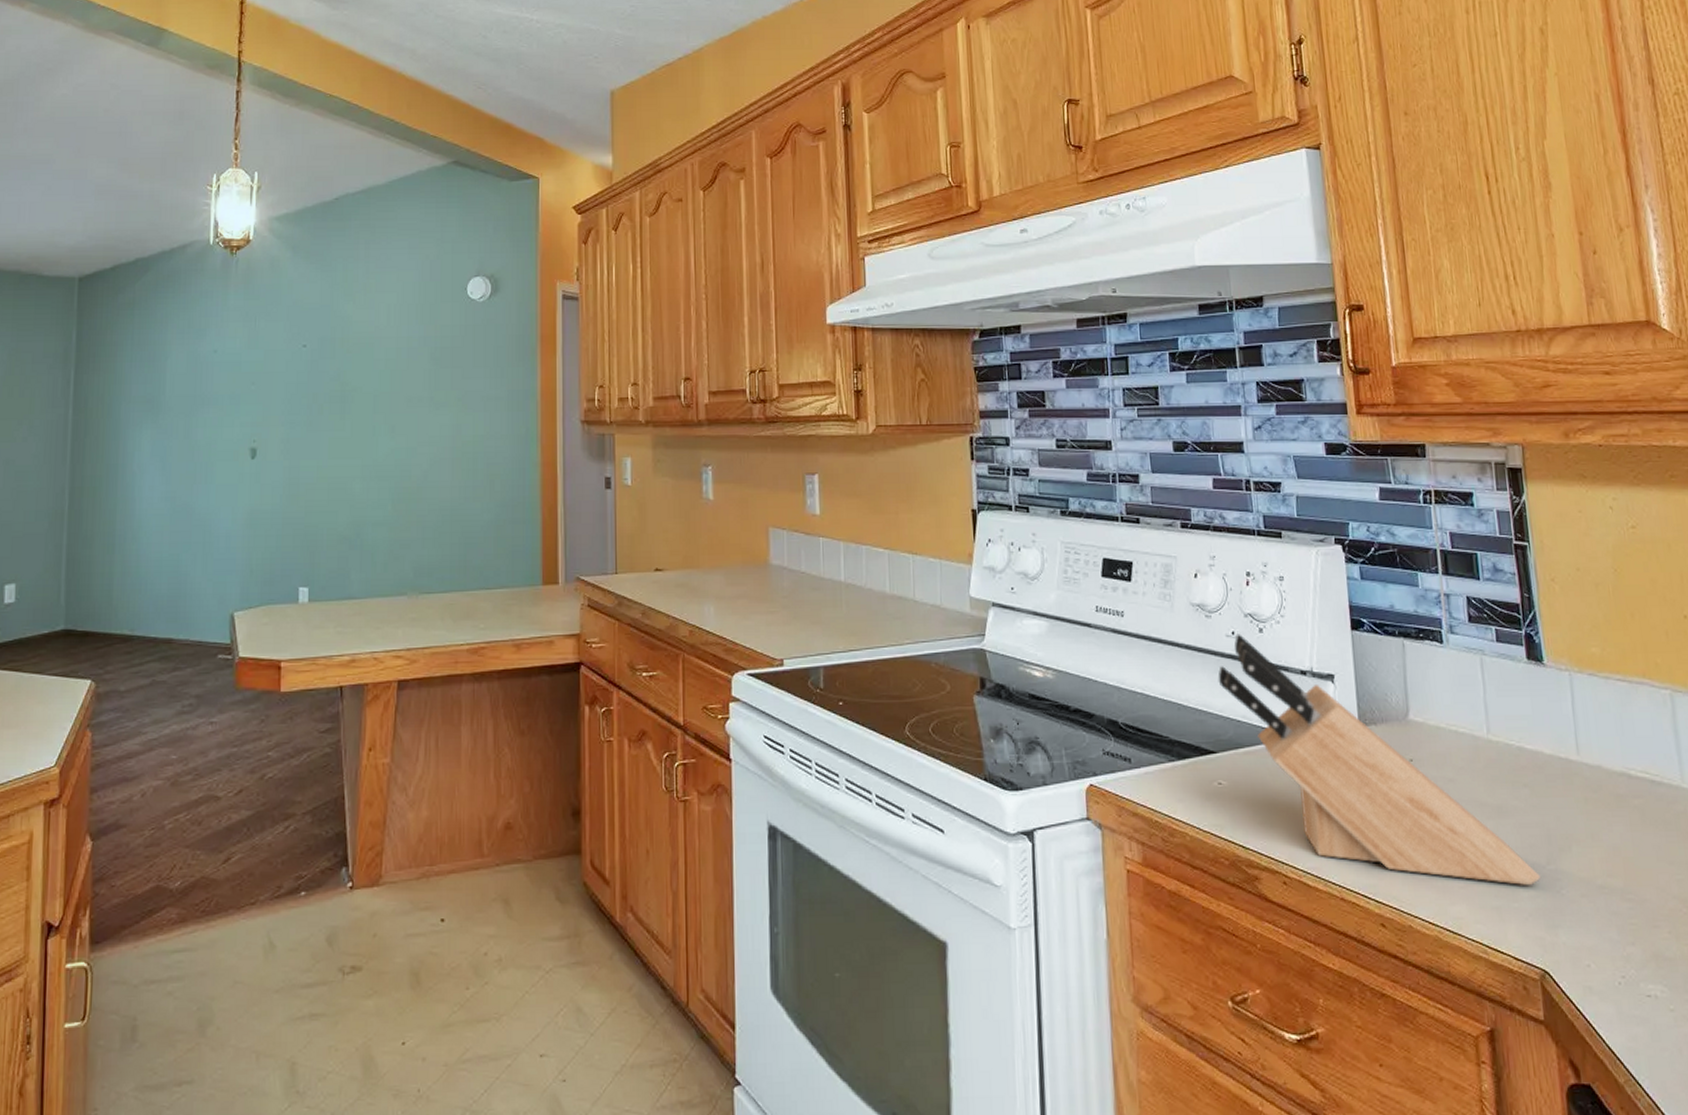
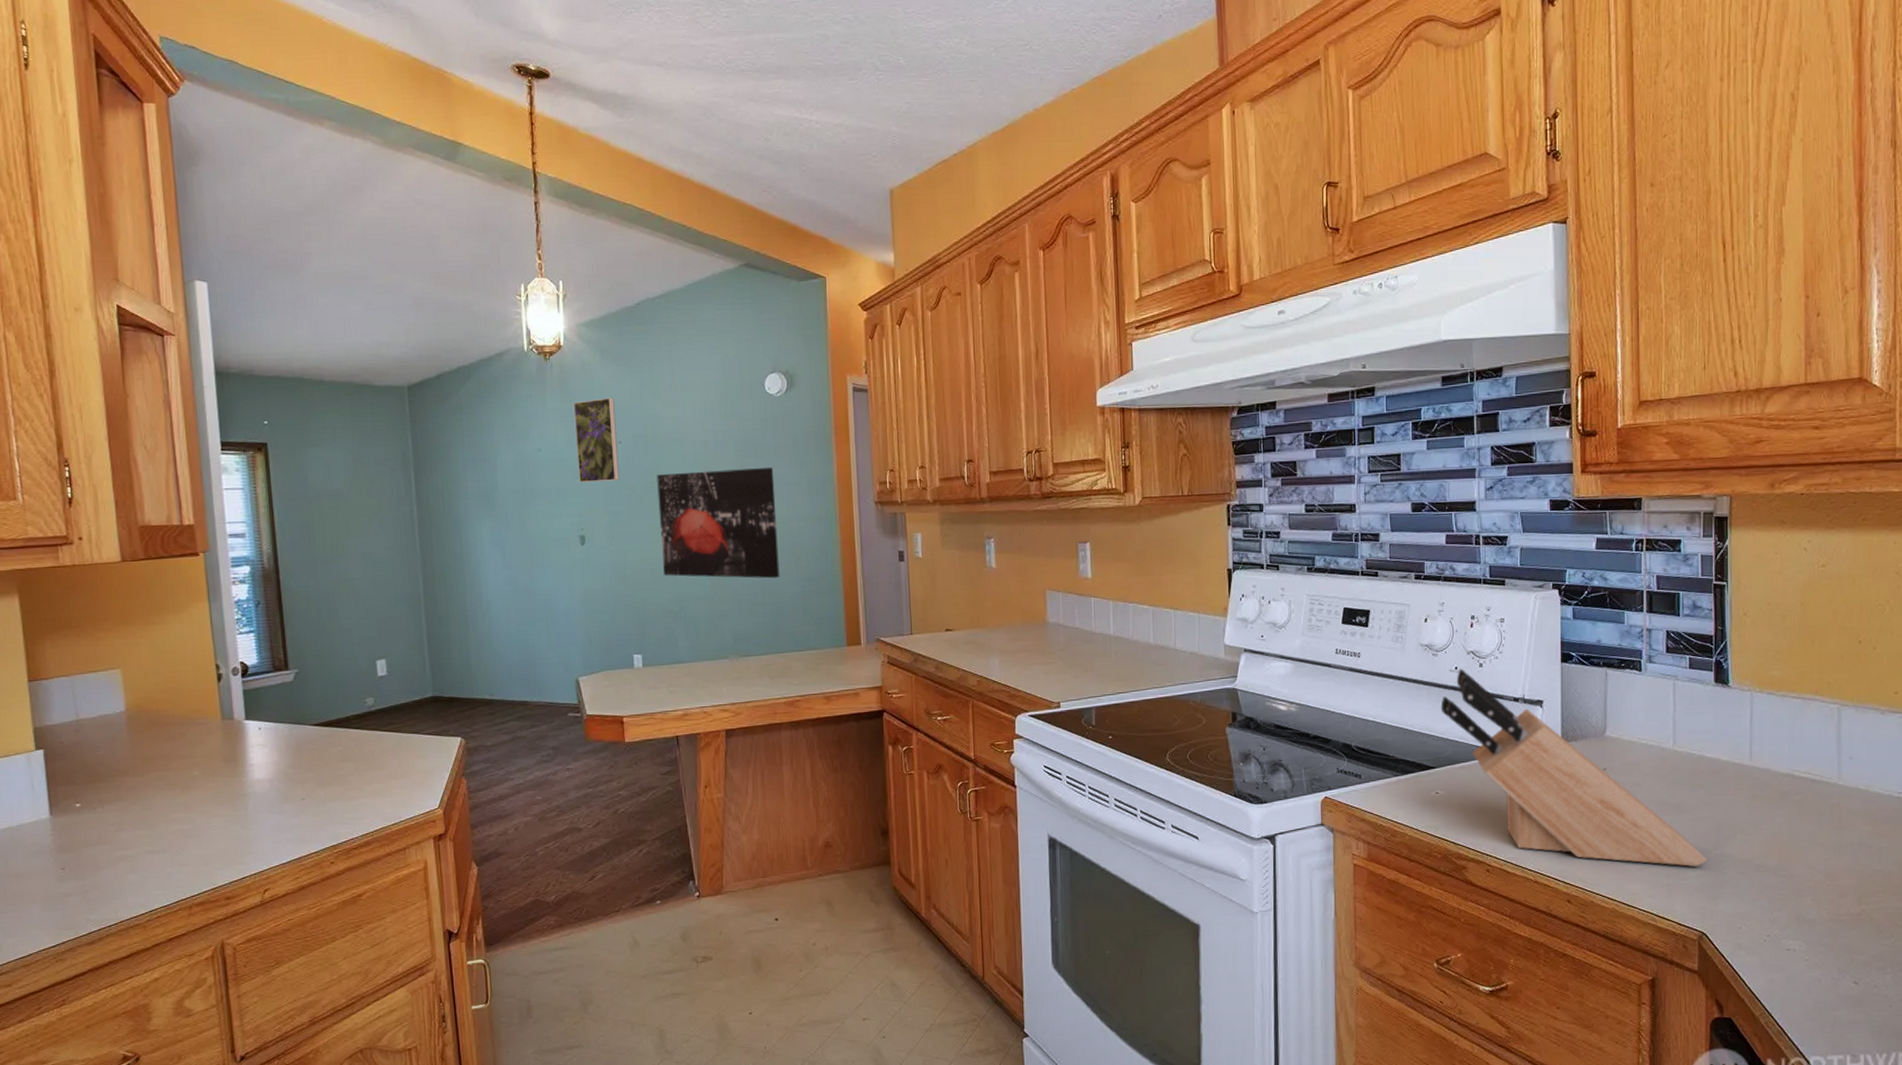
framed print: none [256,297,302,390] -> present [573,397,619,483]
wall art: none [340,379,471,504] -> present [656,468,780,579]

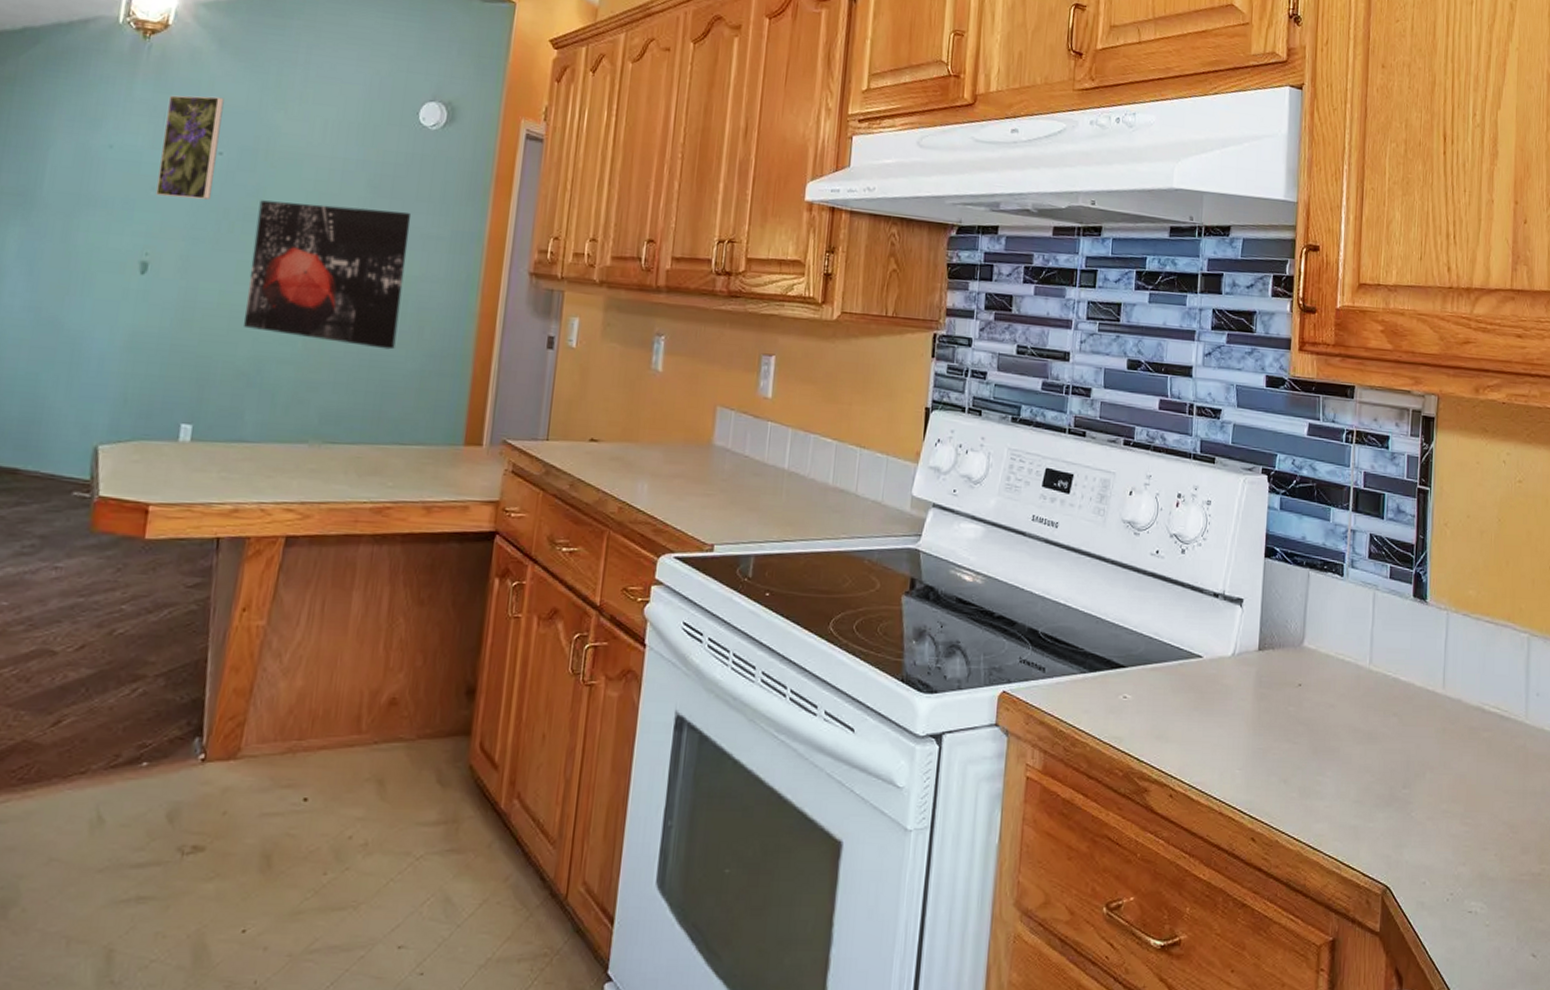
knife block: present [1440,668,1707,867] -> none [1137,553,1395,808]

